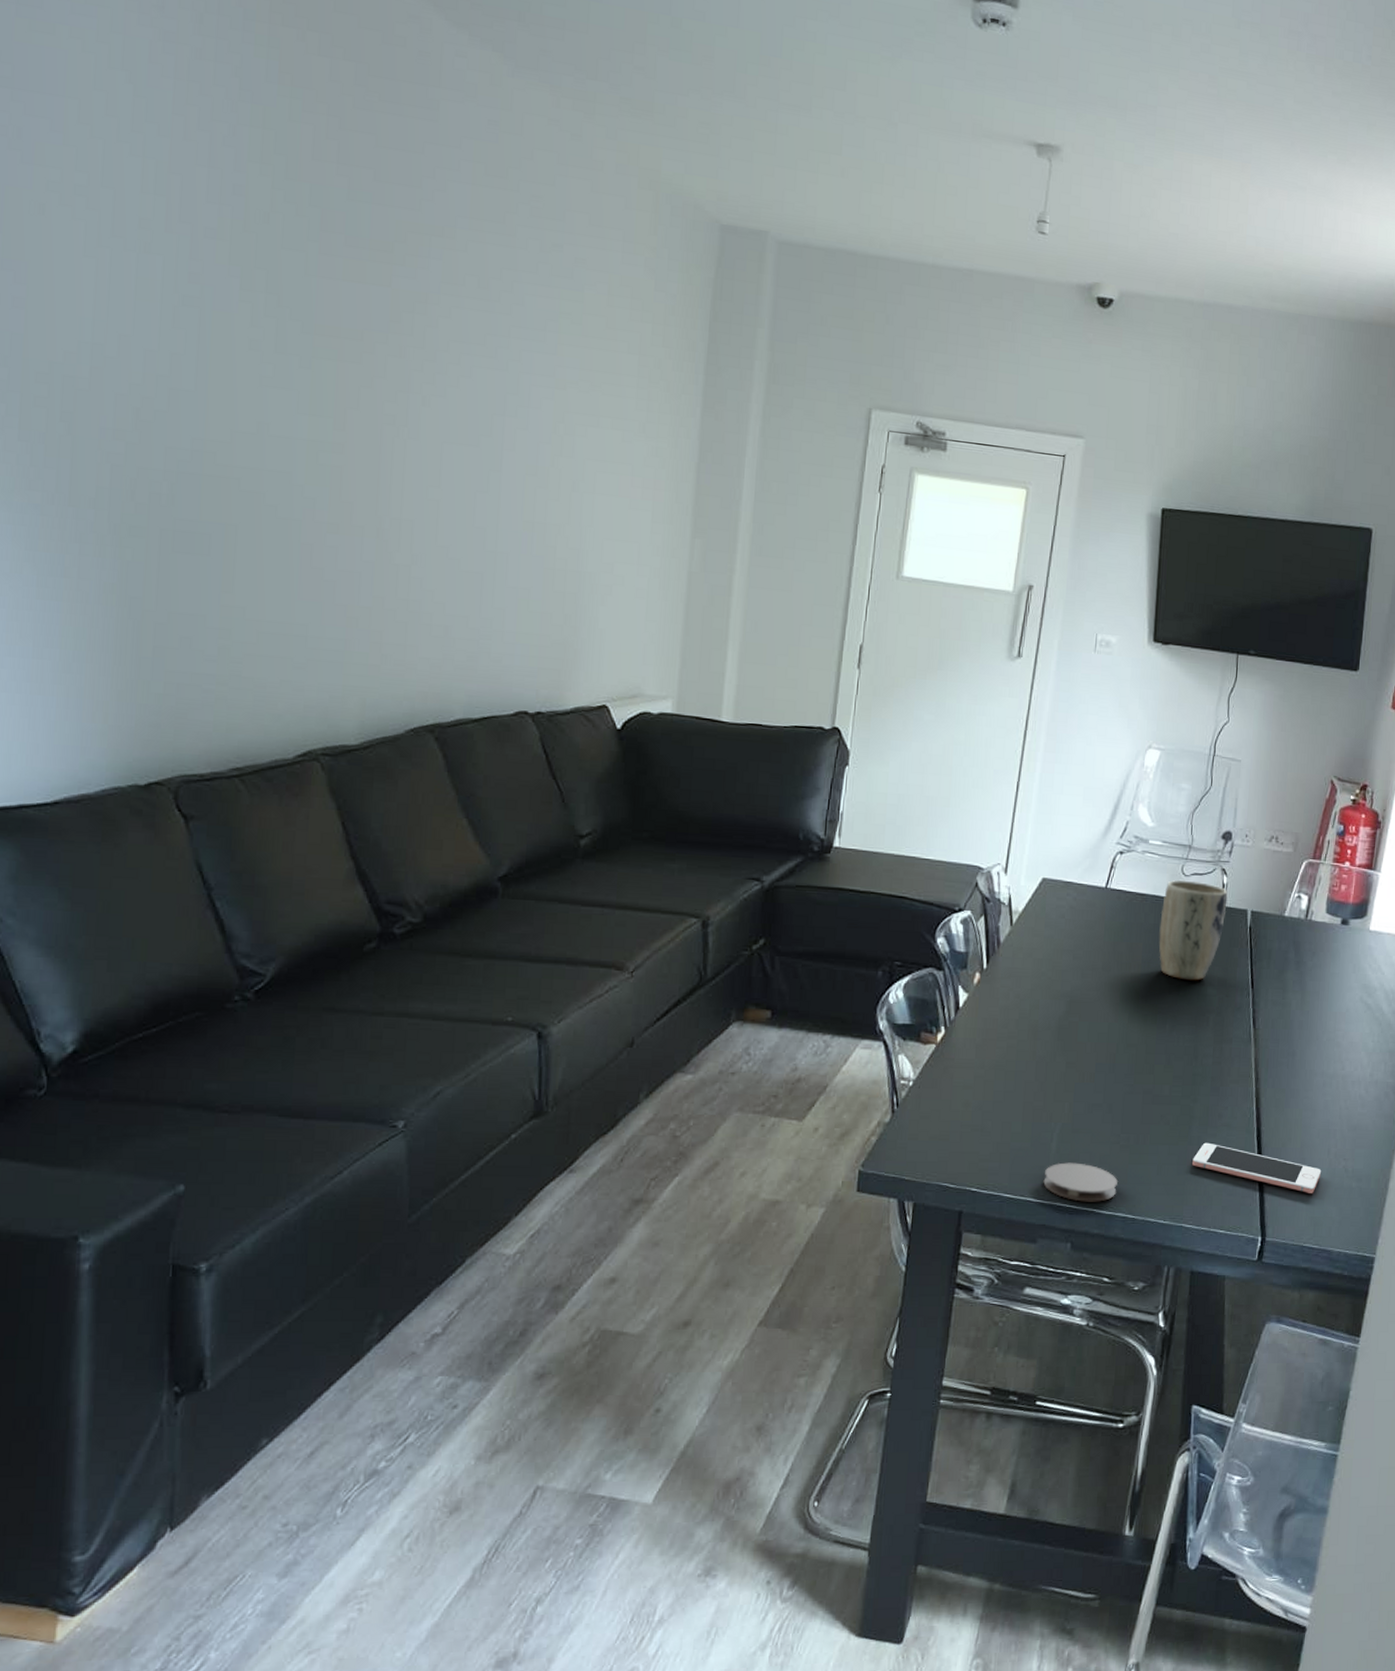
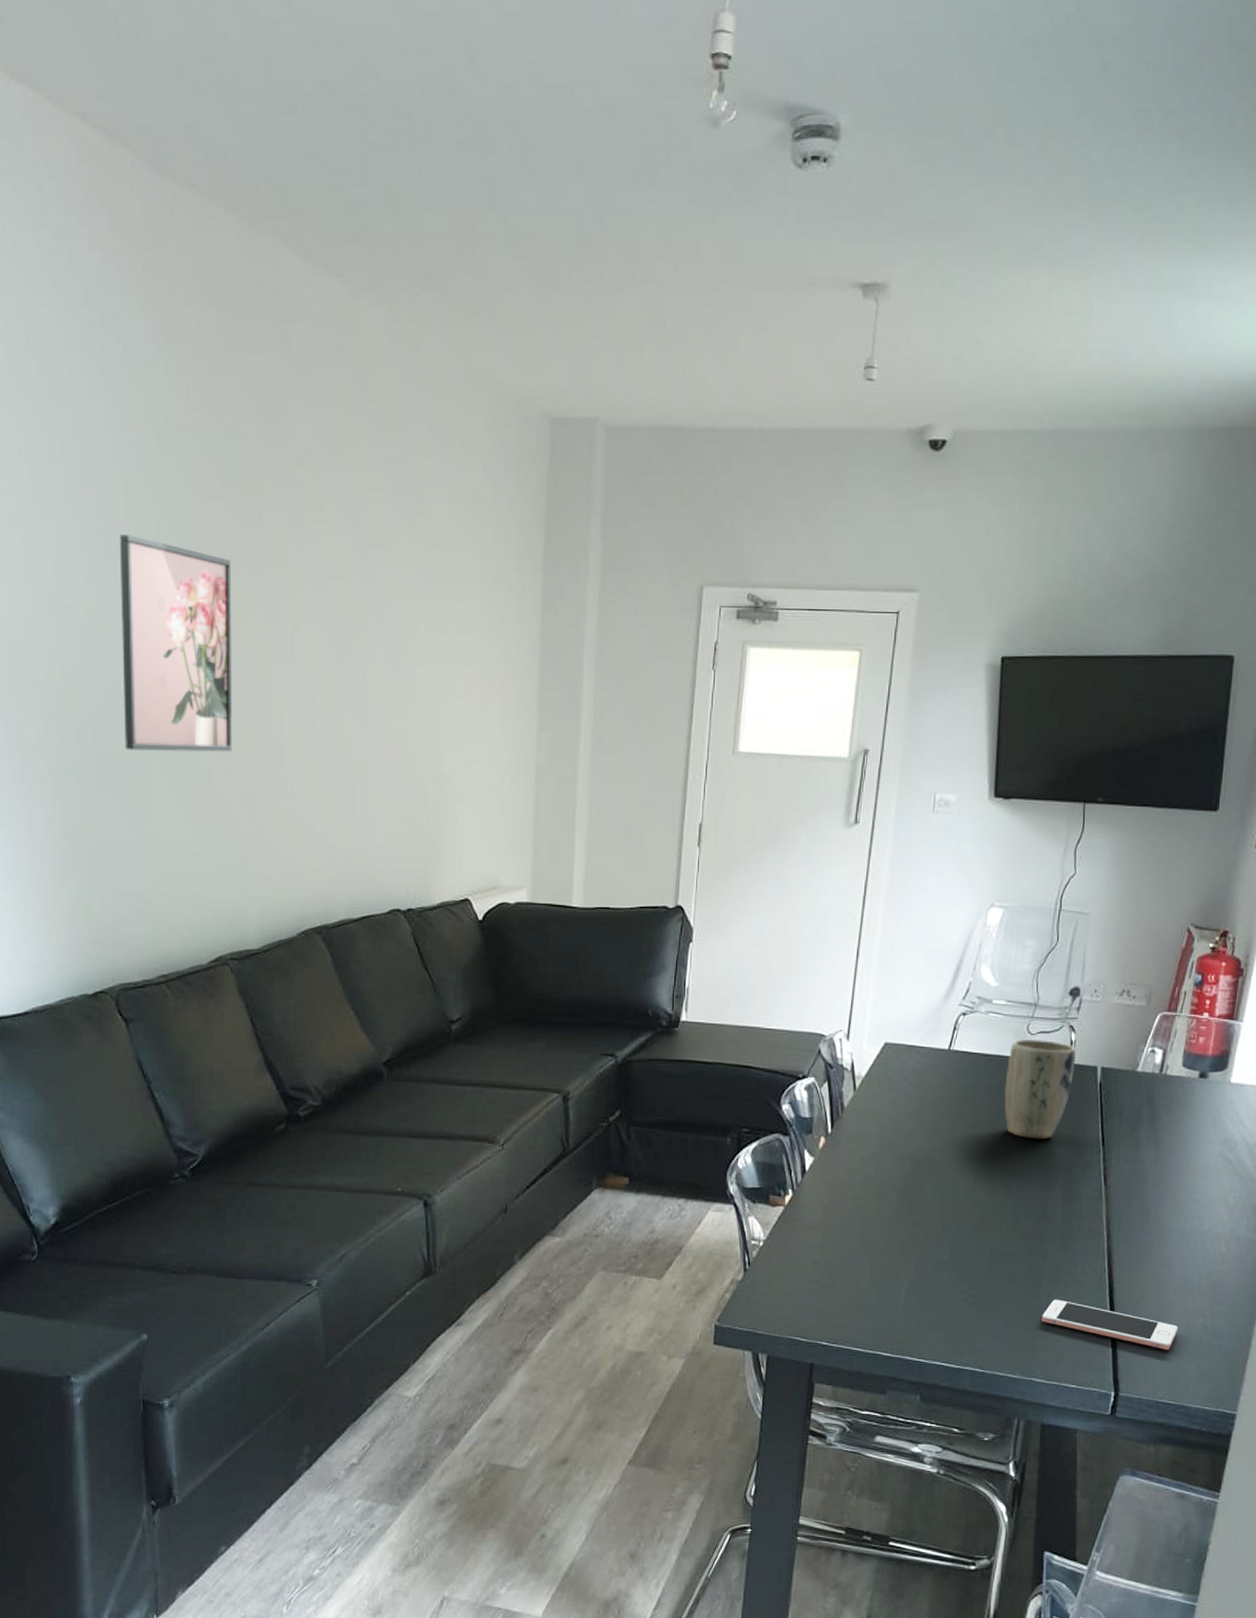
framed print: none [208,279,353,528] -> present [119,533,233,752]
coaster: present [1043,1162,1119,1202] -> none [891,1318,967,1356]

